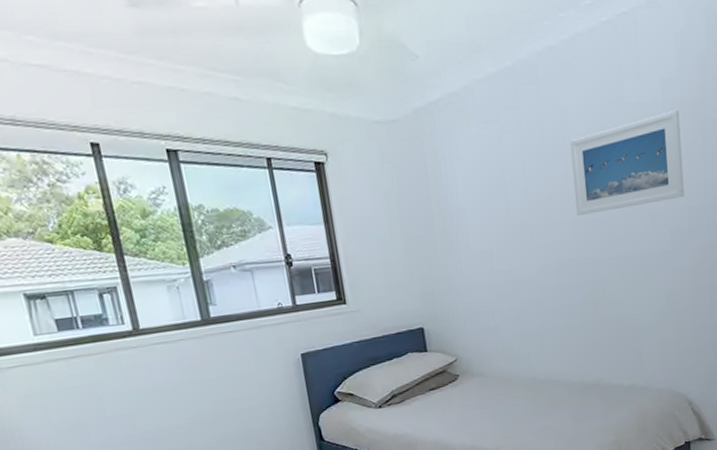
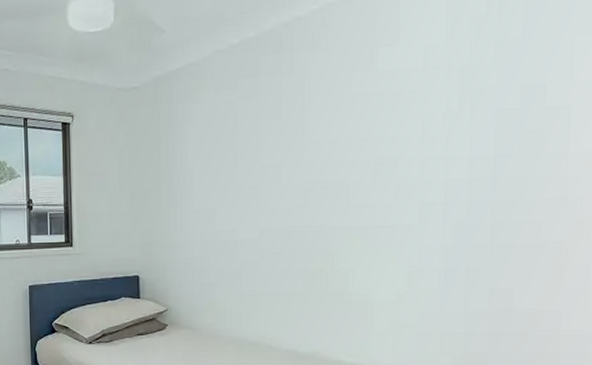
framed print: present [569,109,684,216] -> none [309,76,444,183]

